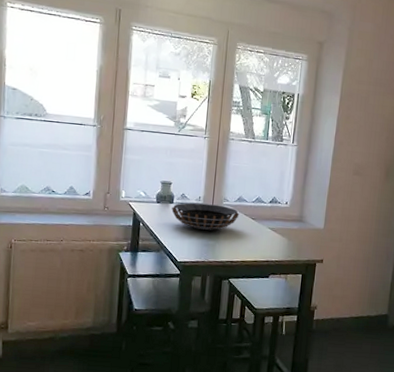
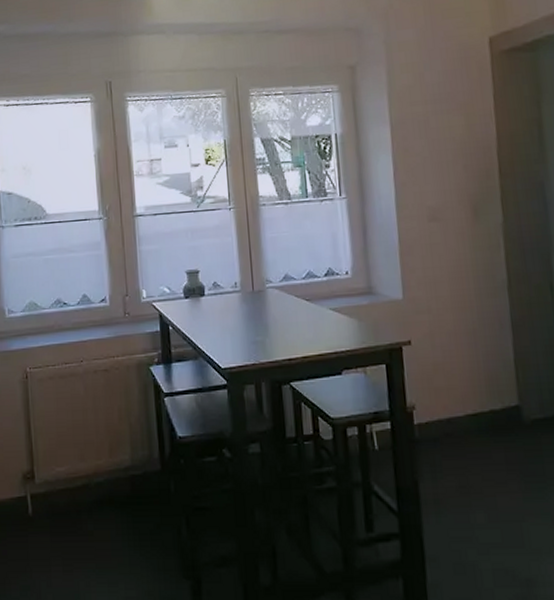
decorative bowl: present [171,202,240,230] -> none [204,289,289,324]

